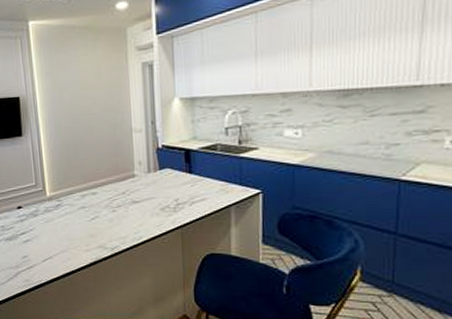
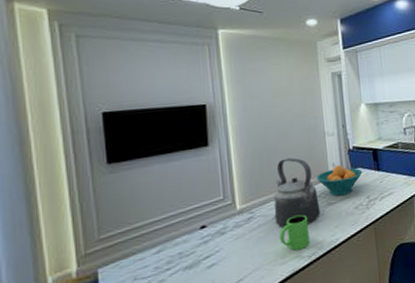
kettle: none [80,152,124,218] -> present [274,157,320,227]
mug: none [84,208,113,241] -> present [279,214,310,251]
fruit bowl: none [121,164,172,195] -> present [316,165,363,196]

